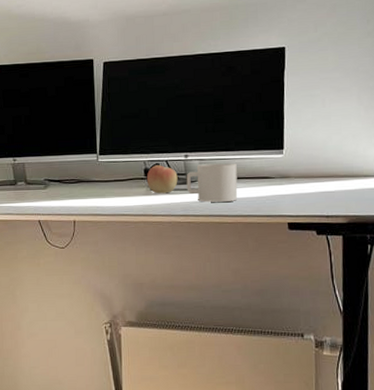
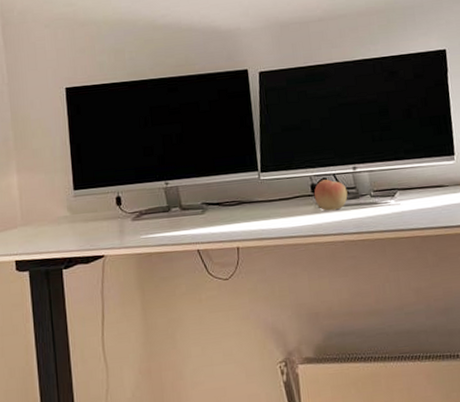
mug: present [186,163,238,202] -> none [356,172,412,217]

